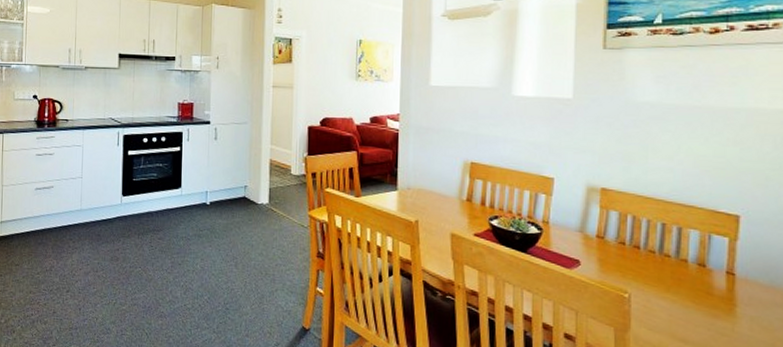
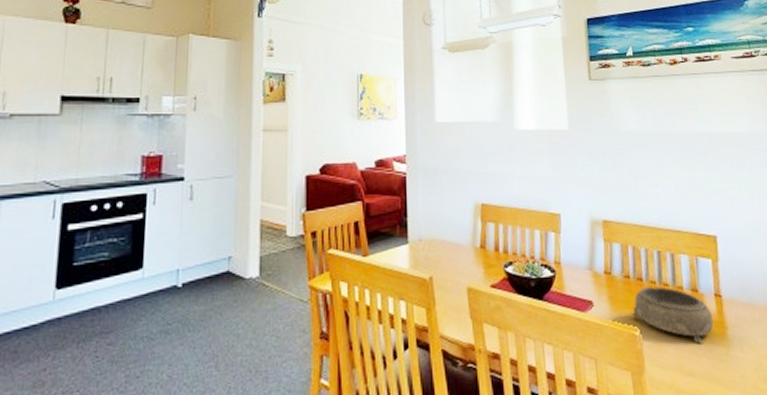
decorative bowl: none [621,255,721,316] -> present [630,286,714,344]

